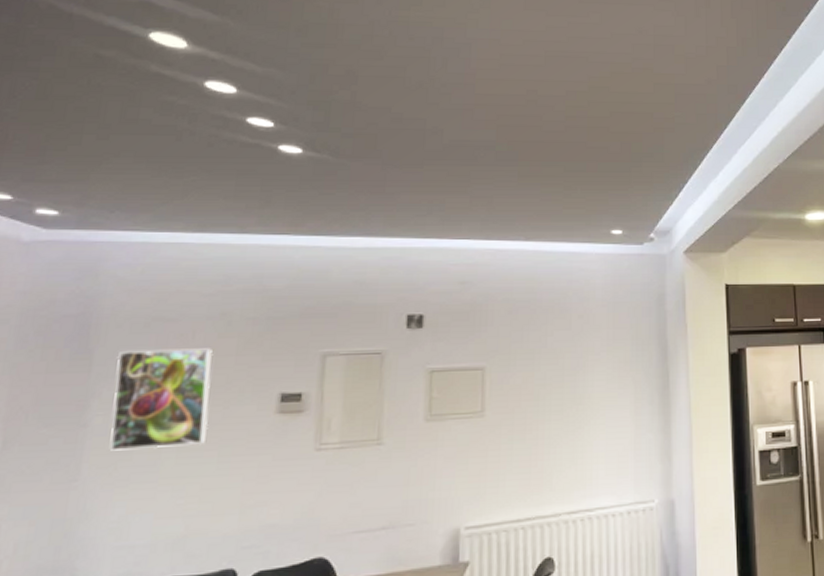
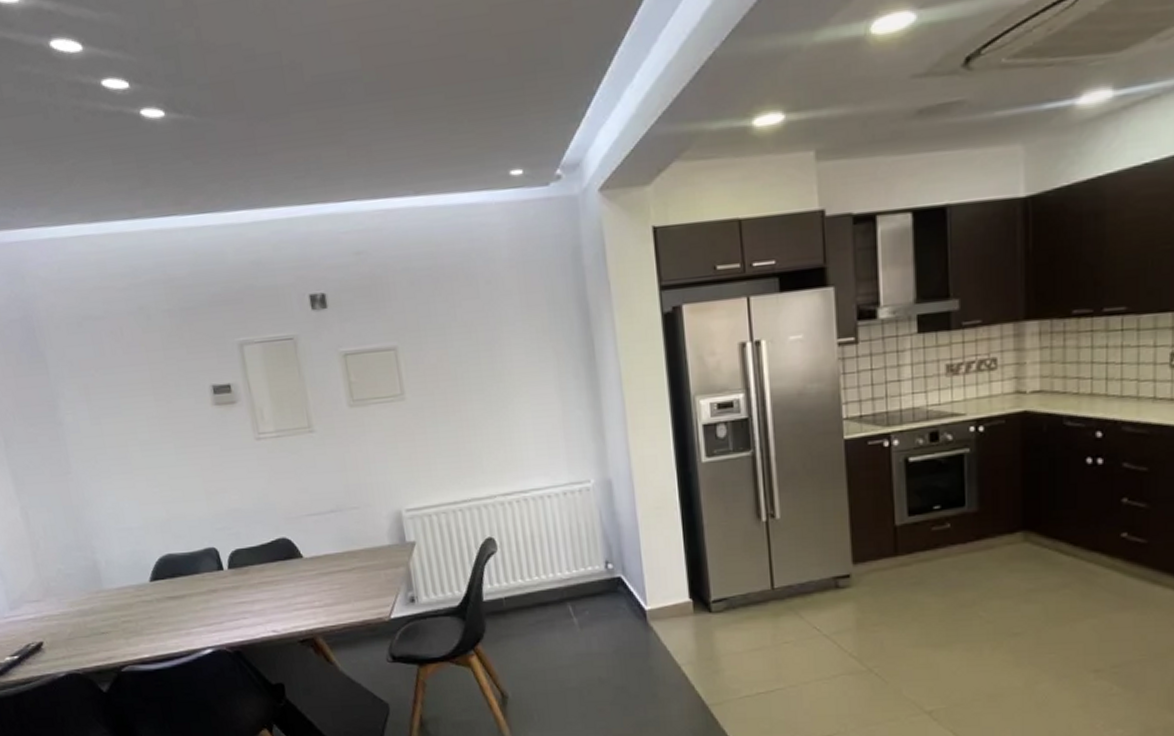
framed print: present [110,348,214,451] -> none [65,344,162,446]

